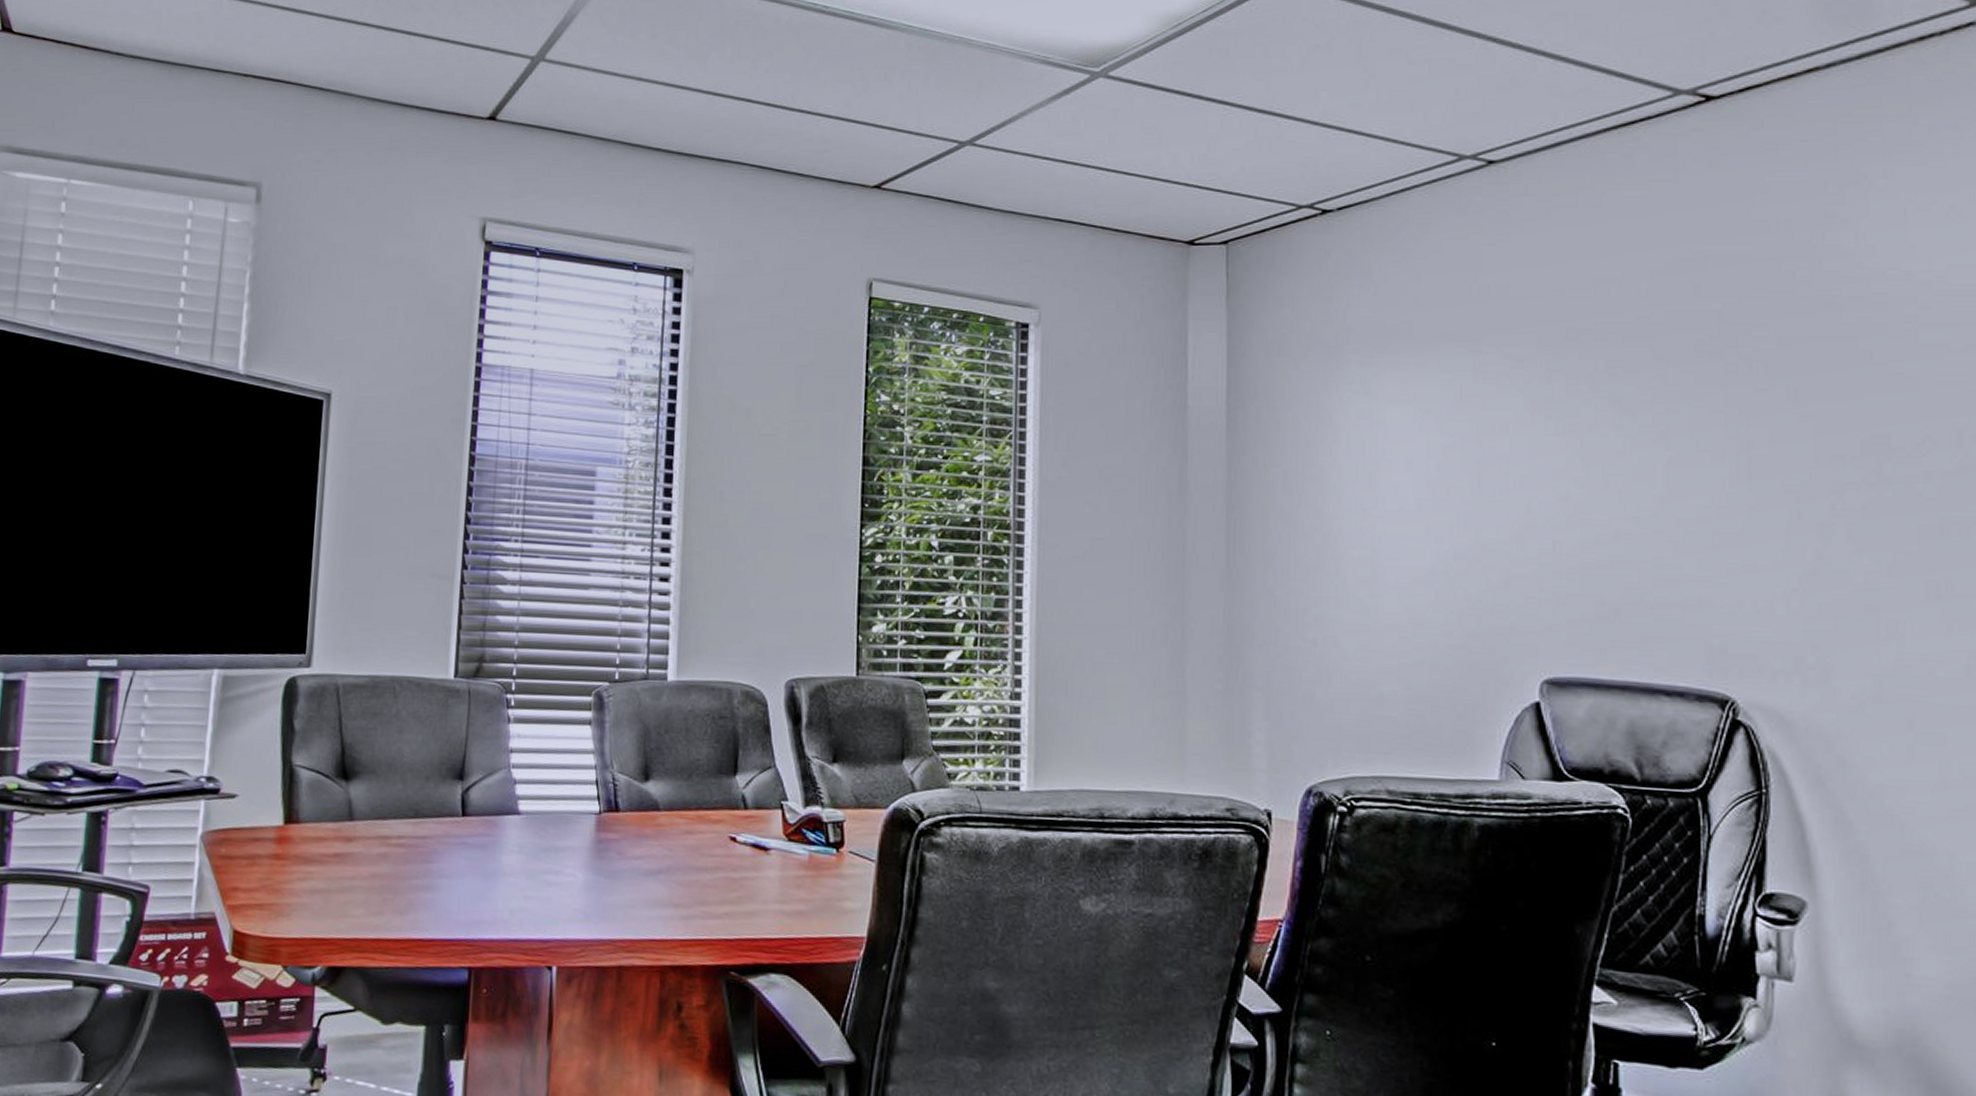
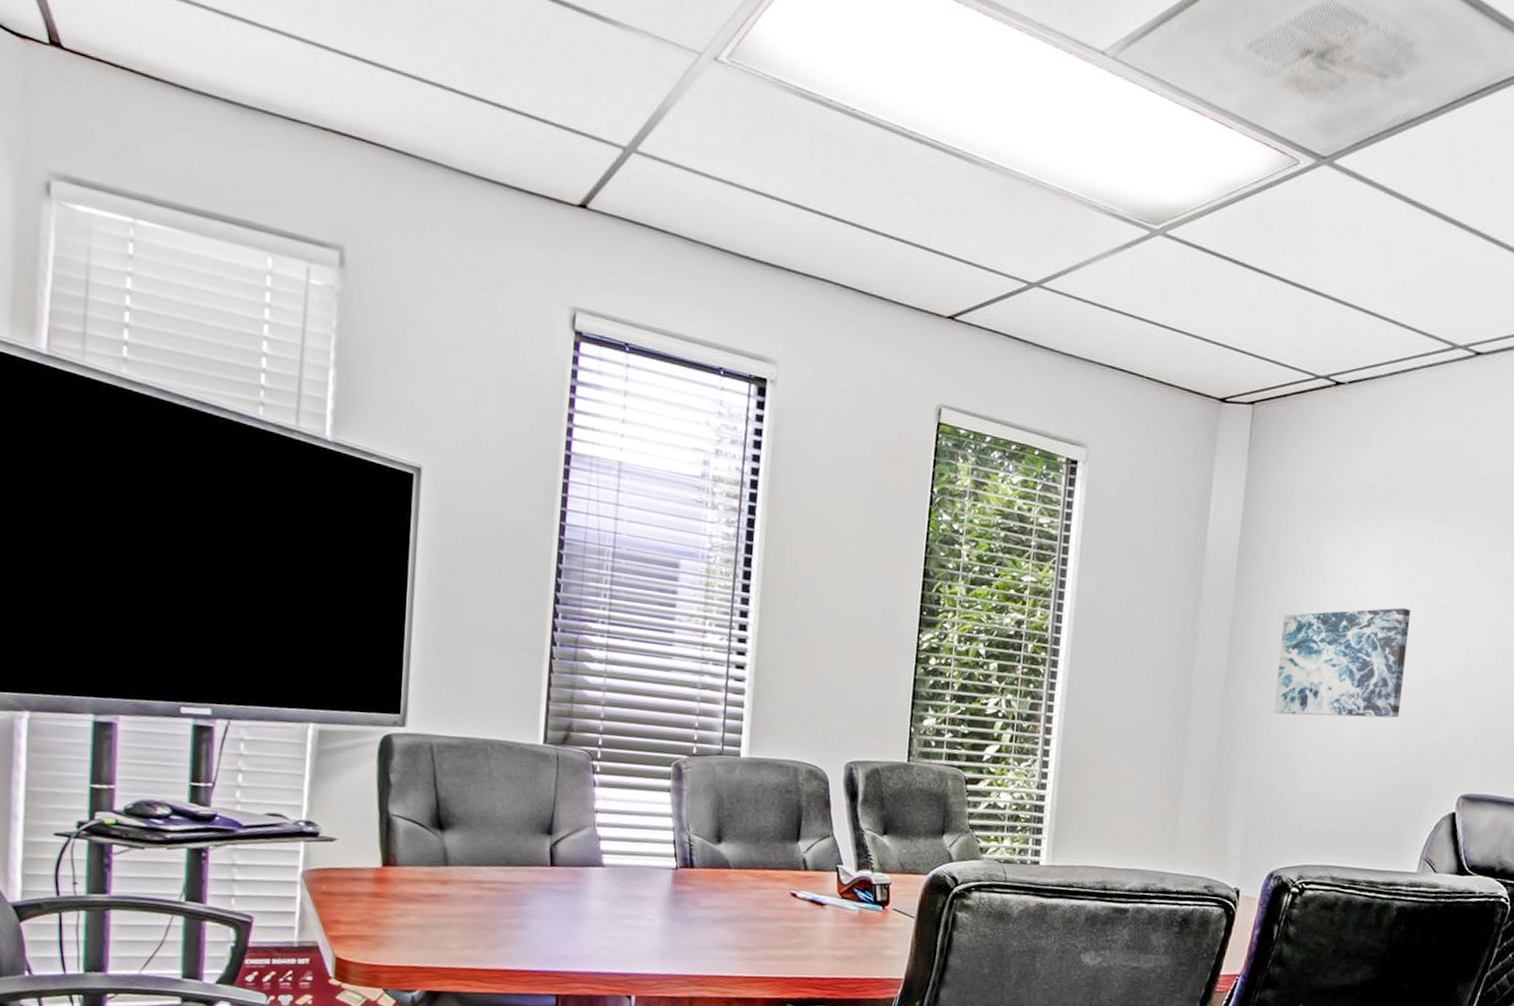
wall art: none [1289,458,1450,594] -> present [1274,608,1411,718]

